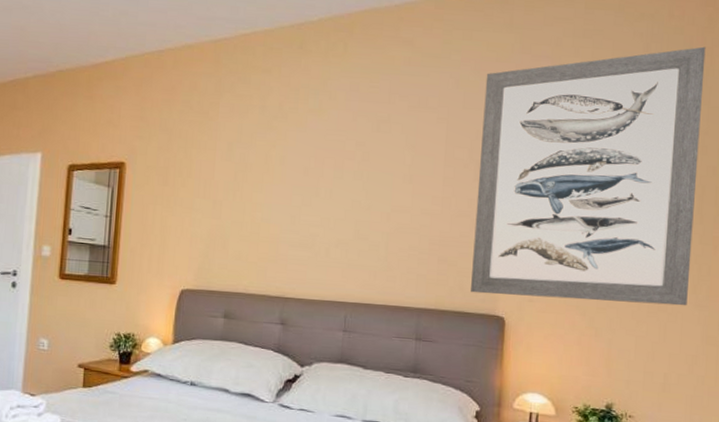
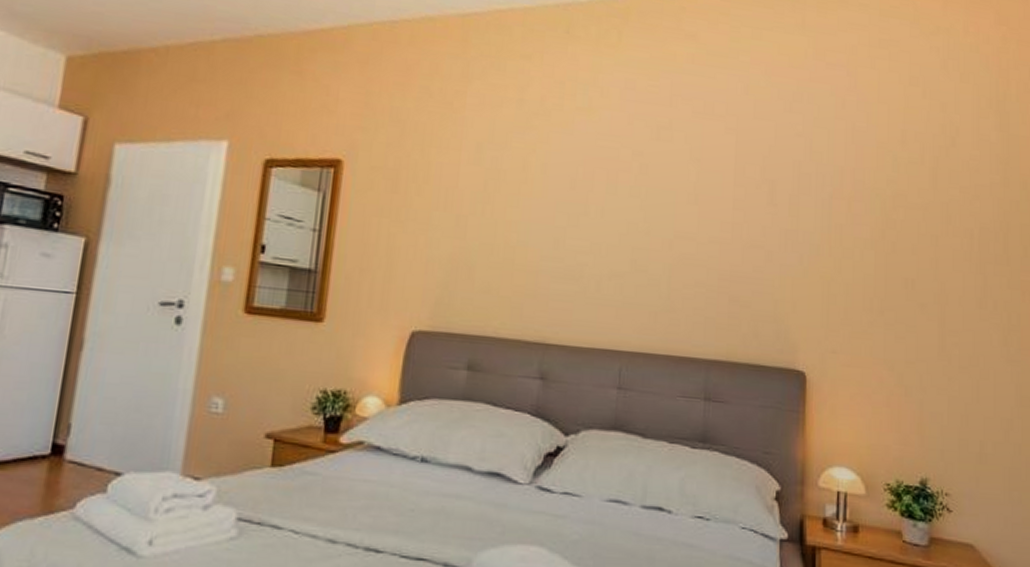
wall art: present [471,46,706,306] -> none [767,67,1002,361]

